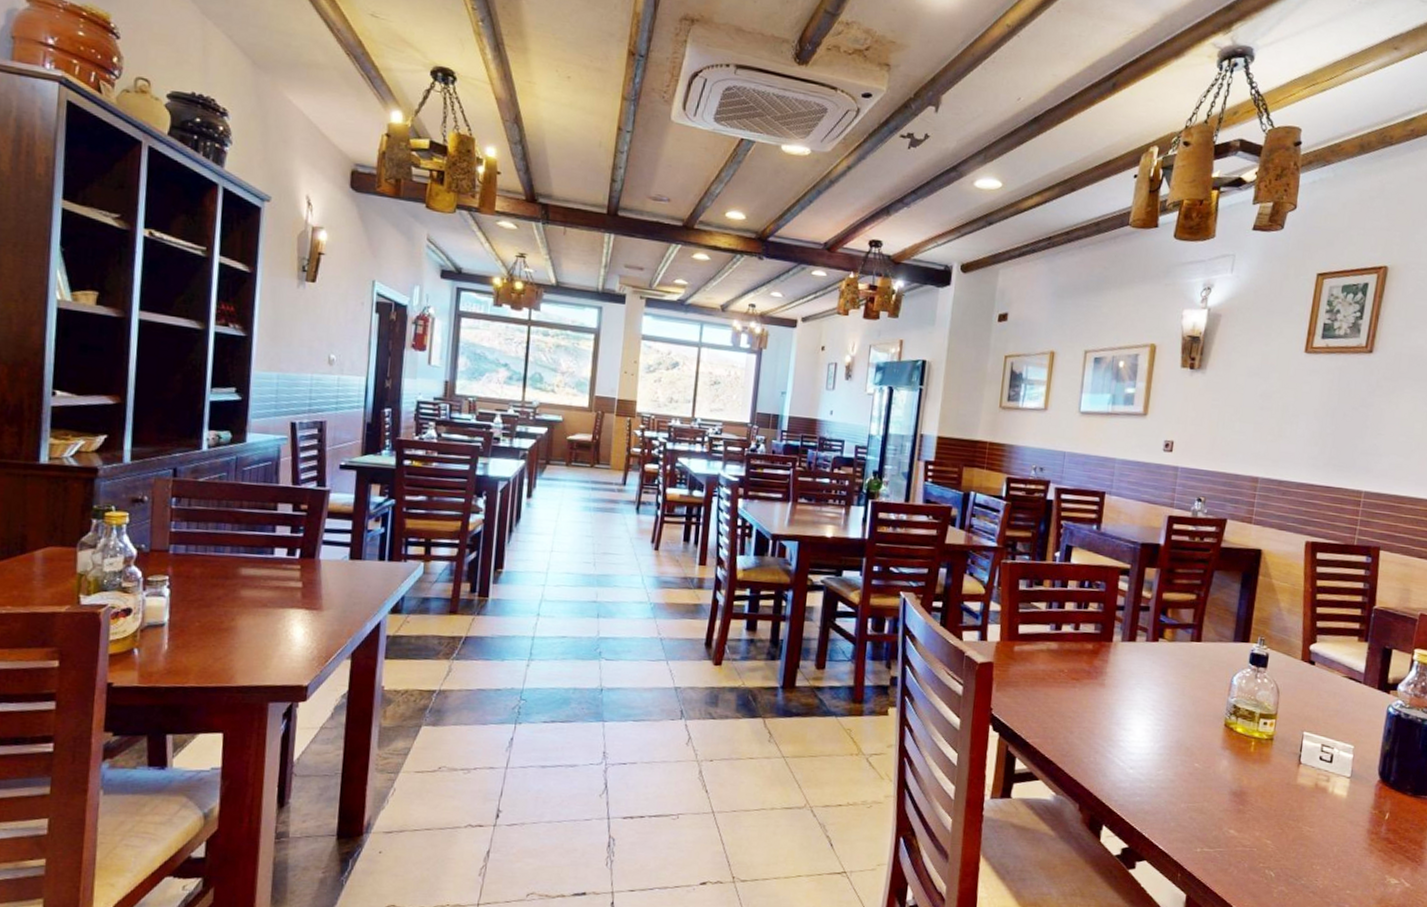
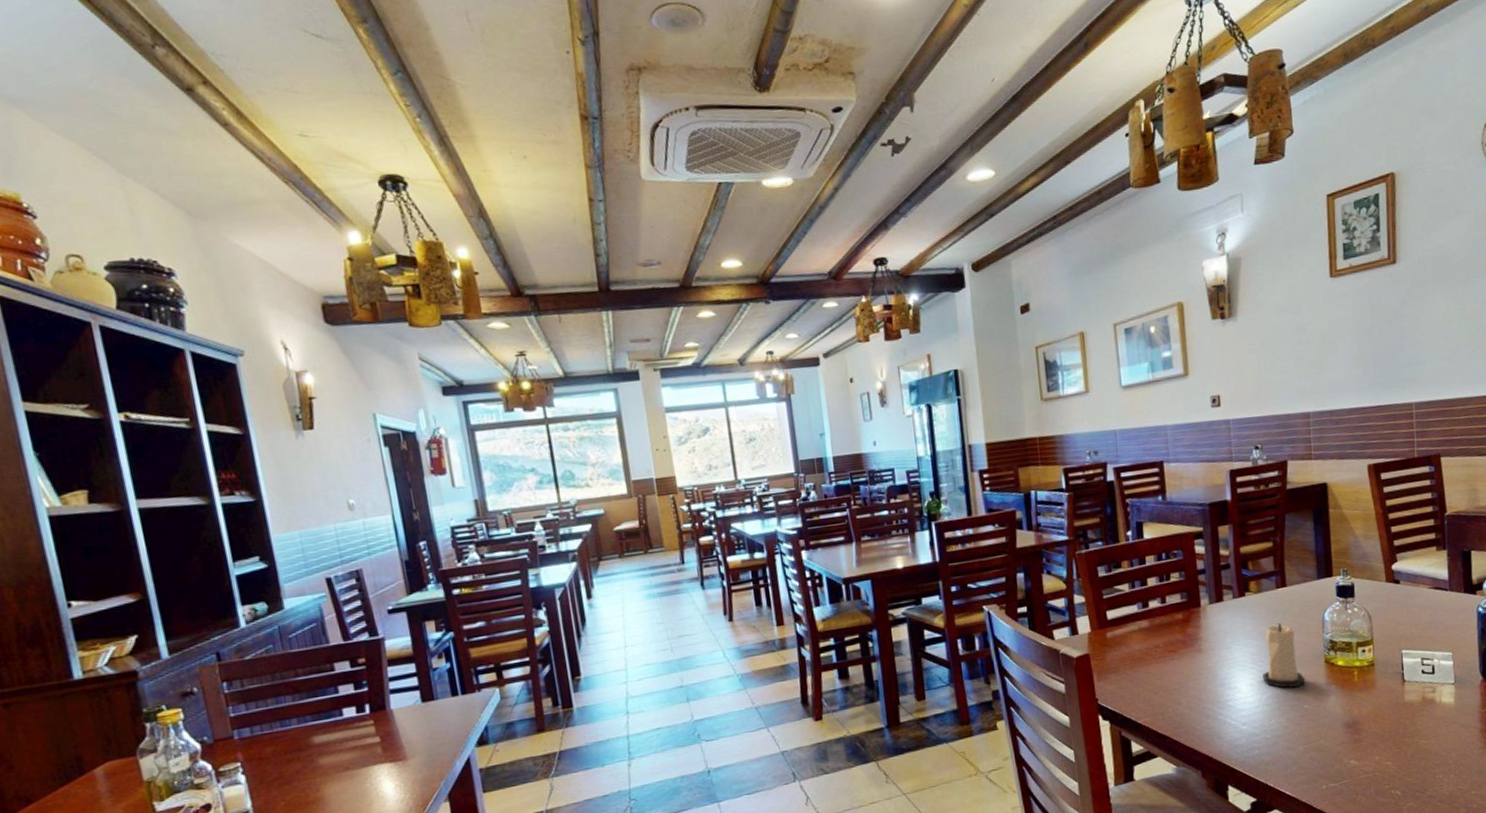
candle: none [1159,676,1202,744] -> present [1262,622,1306,688]

